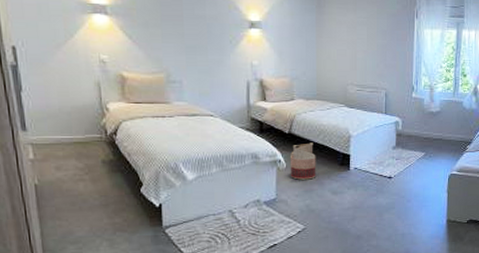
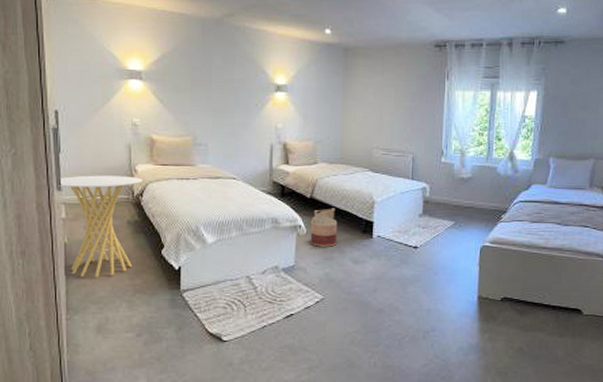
side table: none [22,114,115,218] -> present [58,175,142,277]

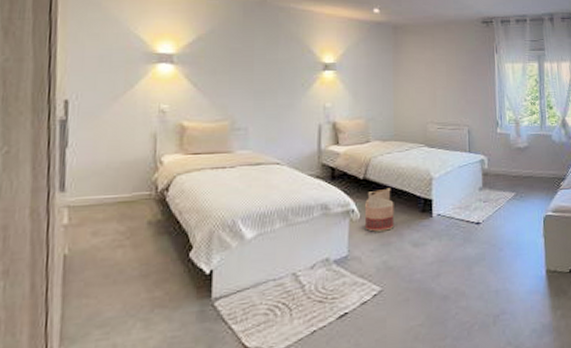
side table: present [58,175,142,277] -> none [61,169,169,295]

